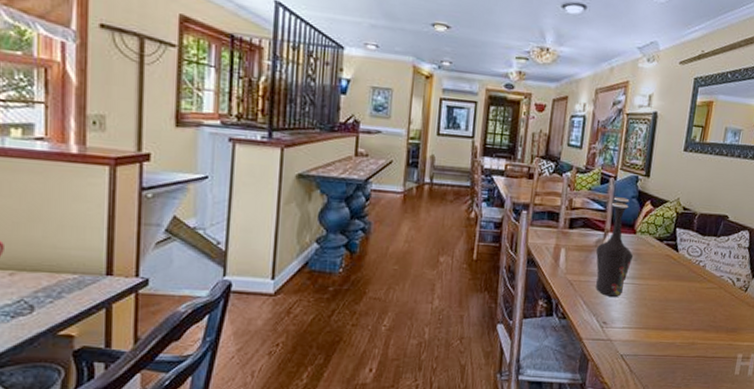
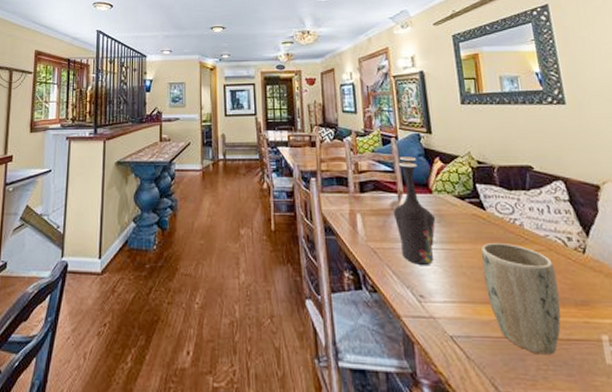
plant pot: none [660,279,720,369] -> present [481,242,561,355]

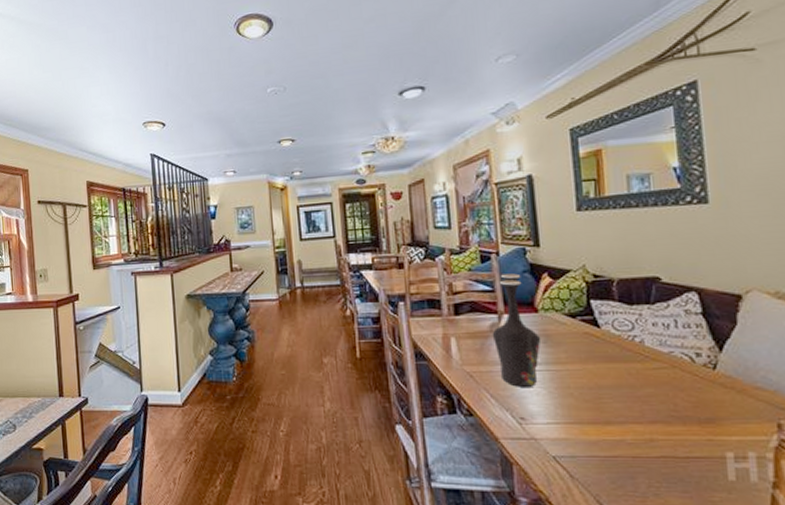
plant pot: present [481,242,561,355] -> none [592,361,681,473]

